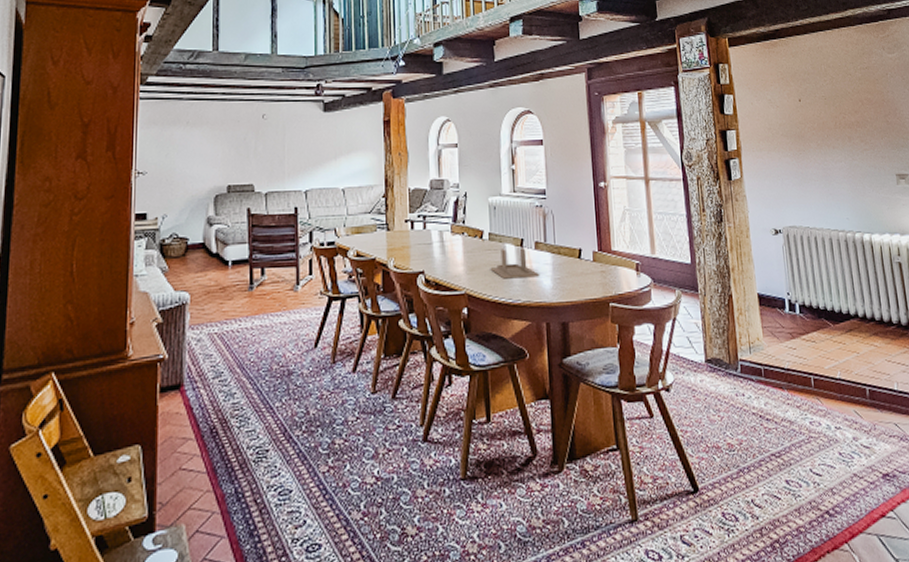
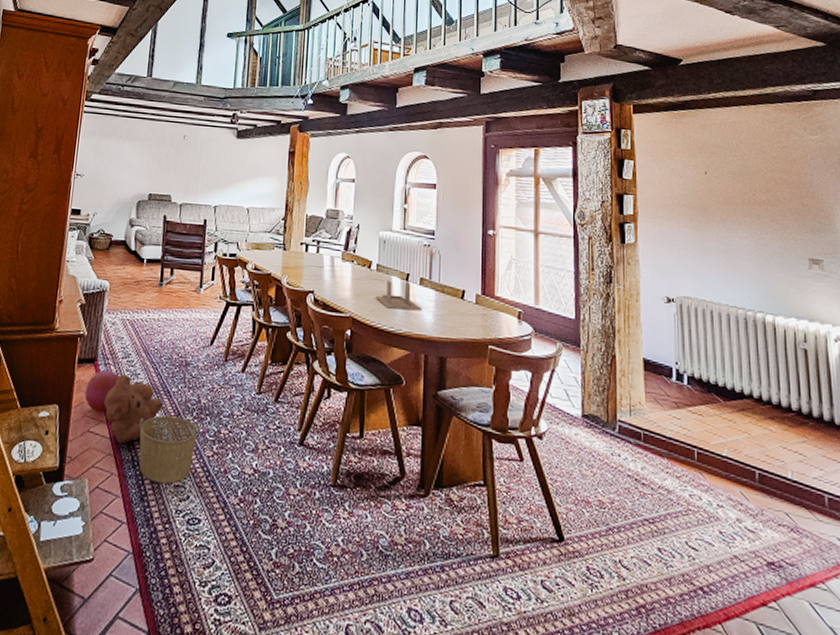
ball: none [171,395,212,446] -> present [84,370,119,413]
teddy bear: none [196,396,267,478] -> present [104,373,164,445]
basket: none [241,434,309,514] -> present [139,415,198,484]

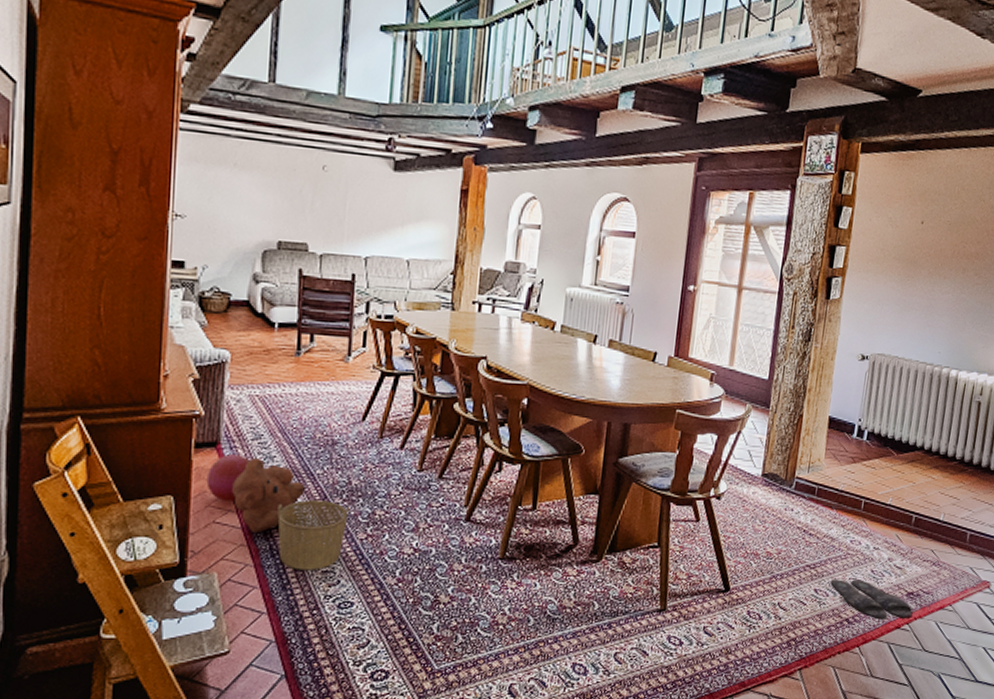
napkin holder: present [375,280,423,311] -> none [557,343,610,376]
slippers: none [674,538,779,596] -> present [830,579,913,620]

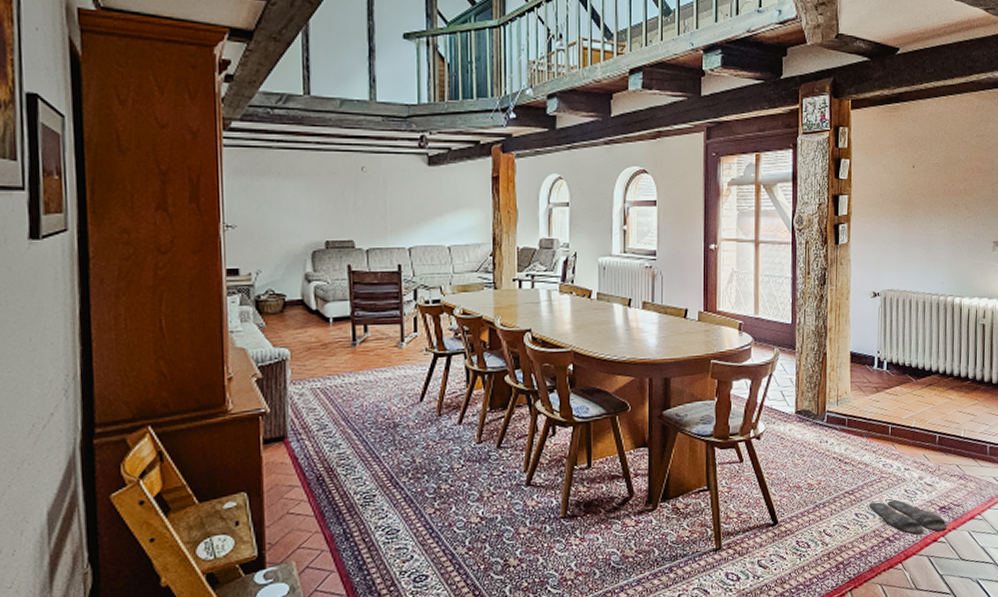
ball: present [206,454,250,502] -> none [277,446,317,492]
teddy bear: present [232,457,307,534] -> none [302,446,374,520]
basket: present [277,500,349,571] -> none [348,480,416,550]

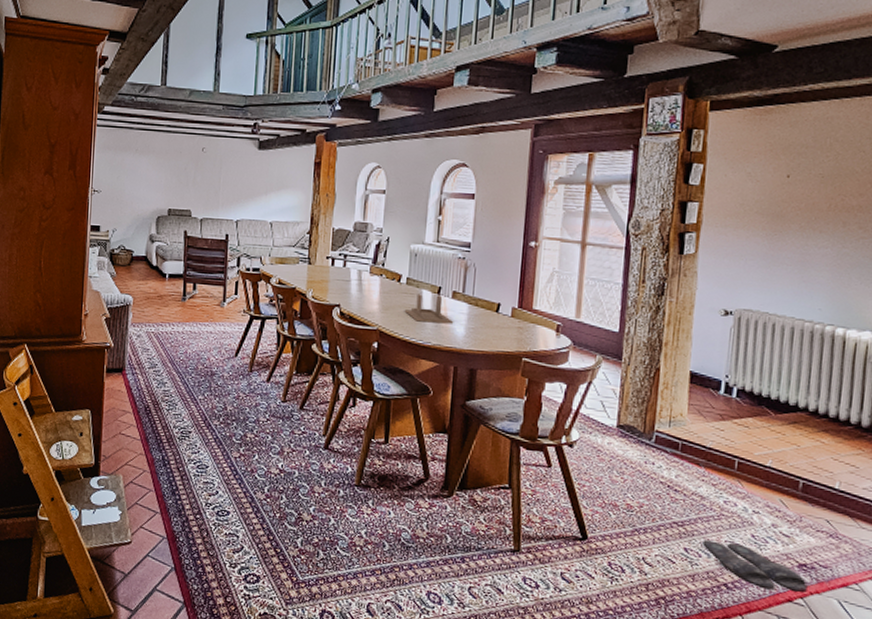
napkin holder: none [597,307,646,337] -> present [404,294,454,324]

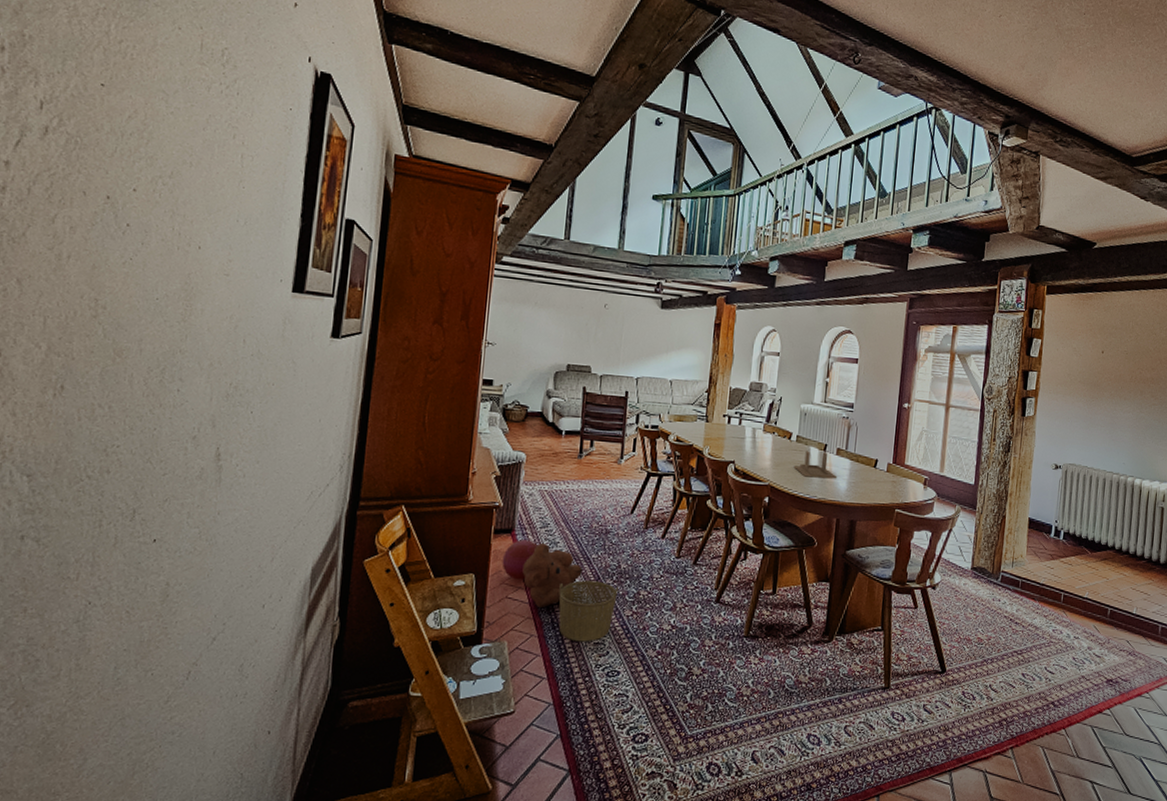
ball: none [114,379,147,418] -> present [502,540,538,580]
teddy bear: none [134,382,191,446] -> present [522,542,584,609]
basket: none [168,420,225,481] -> present [559,580,618,642]
slippers: present [702,540,808,593] -> none [1036,665,1113,705]

